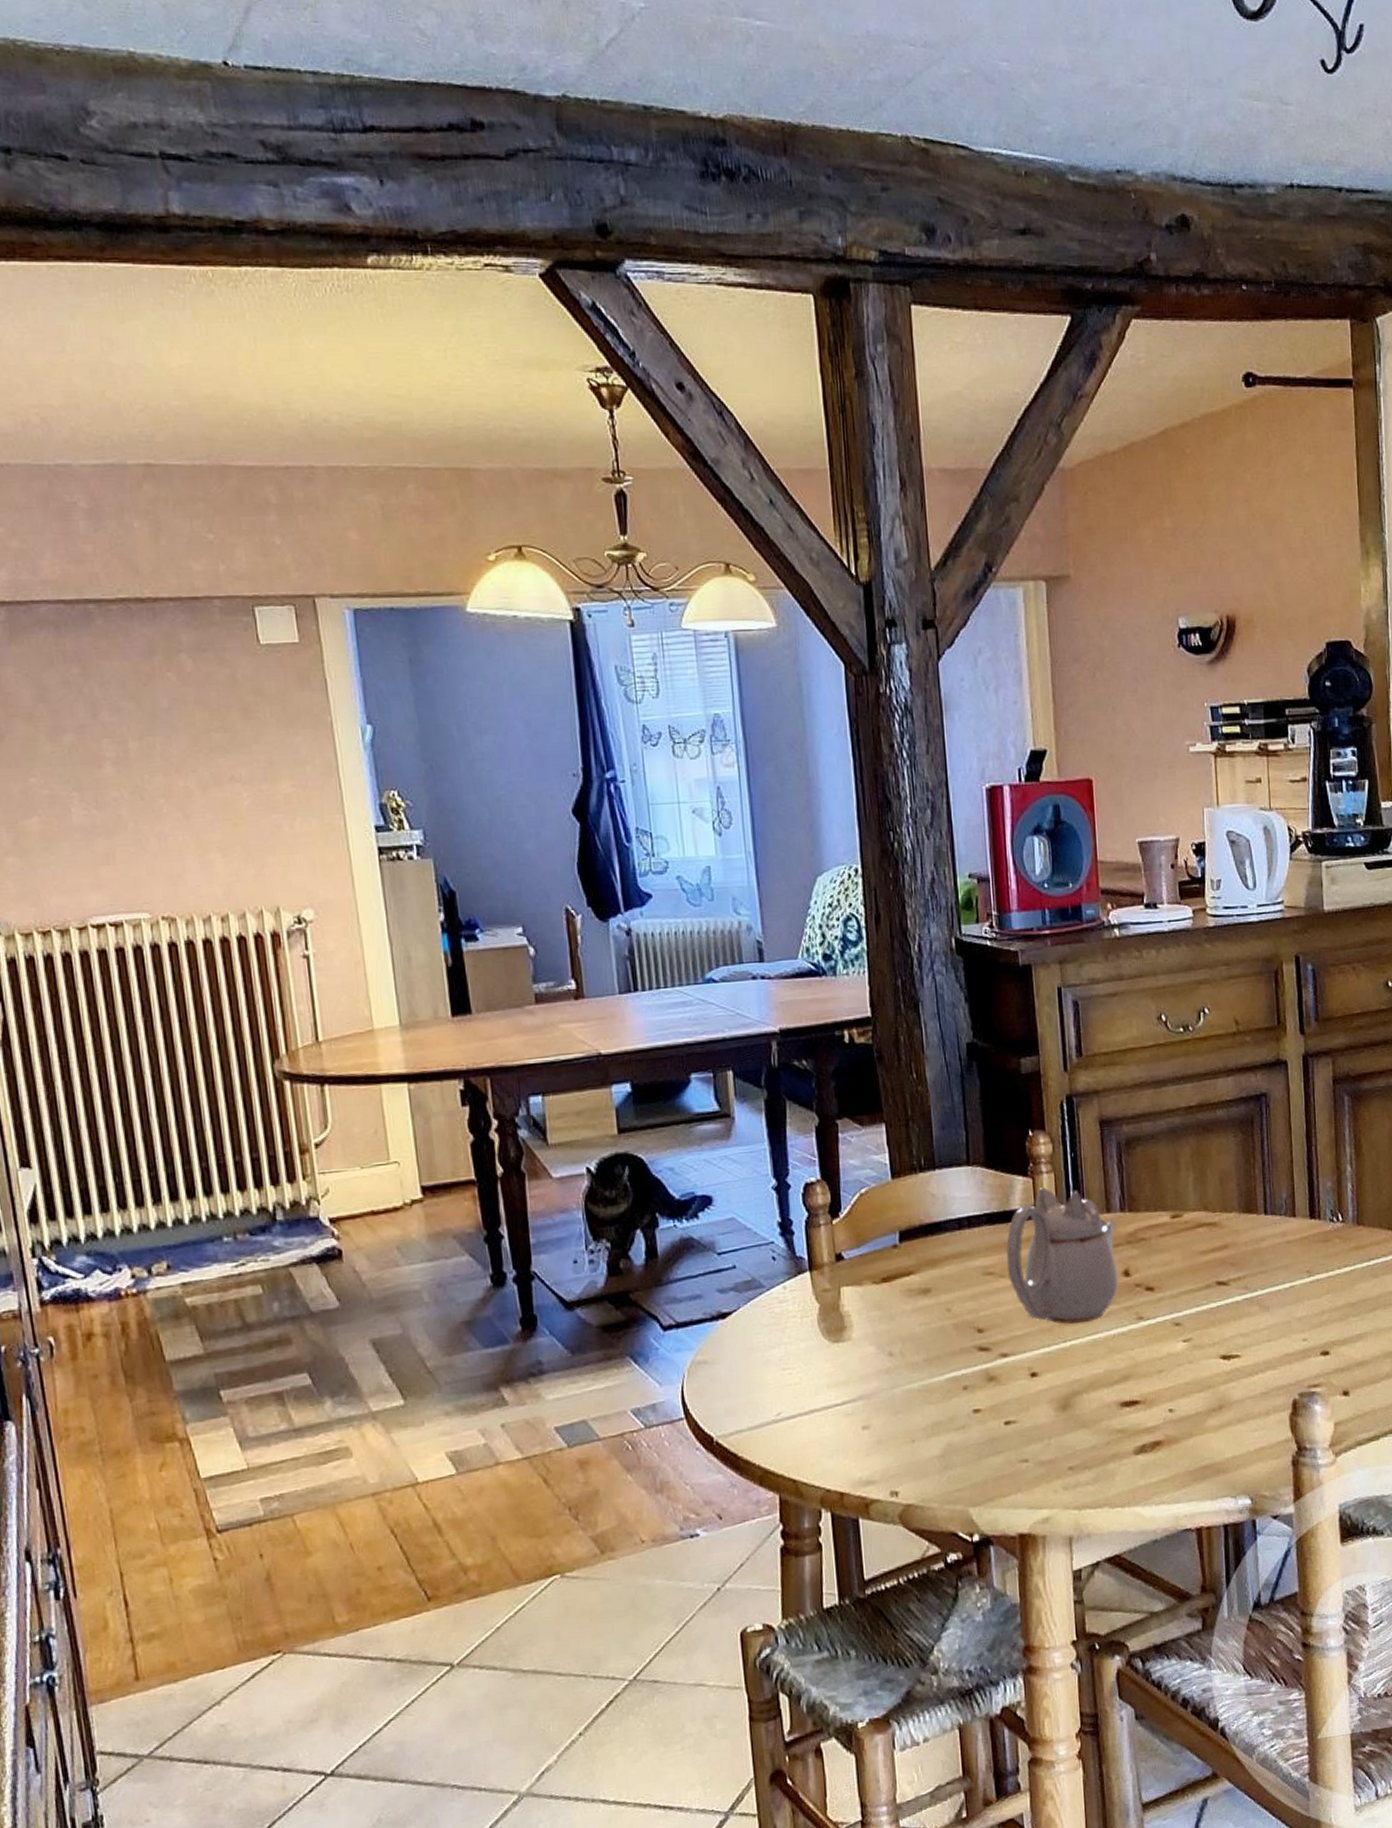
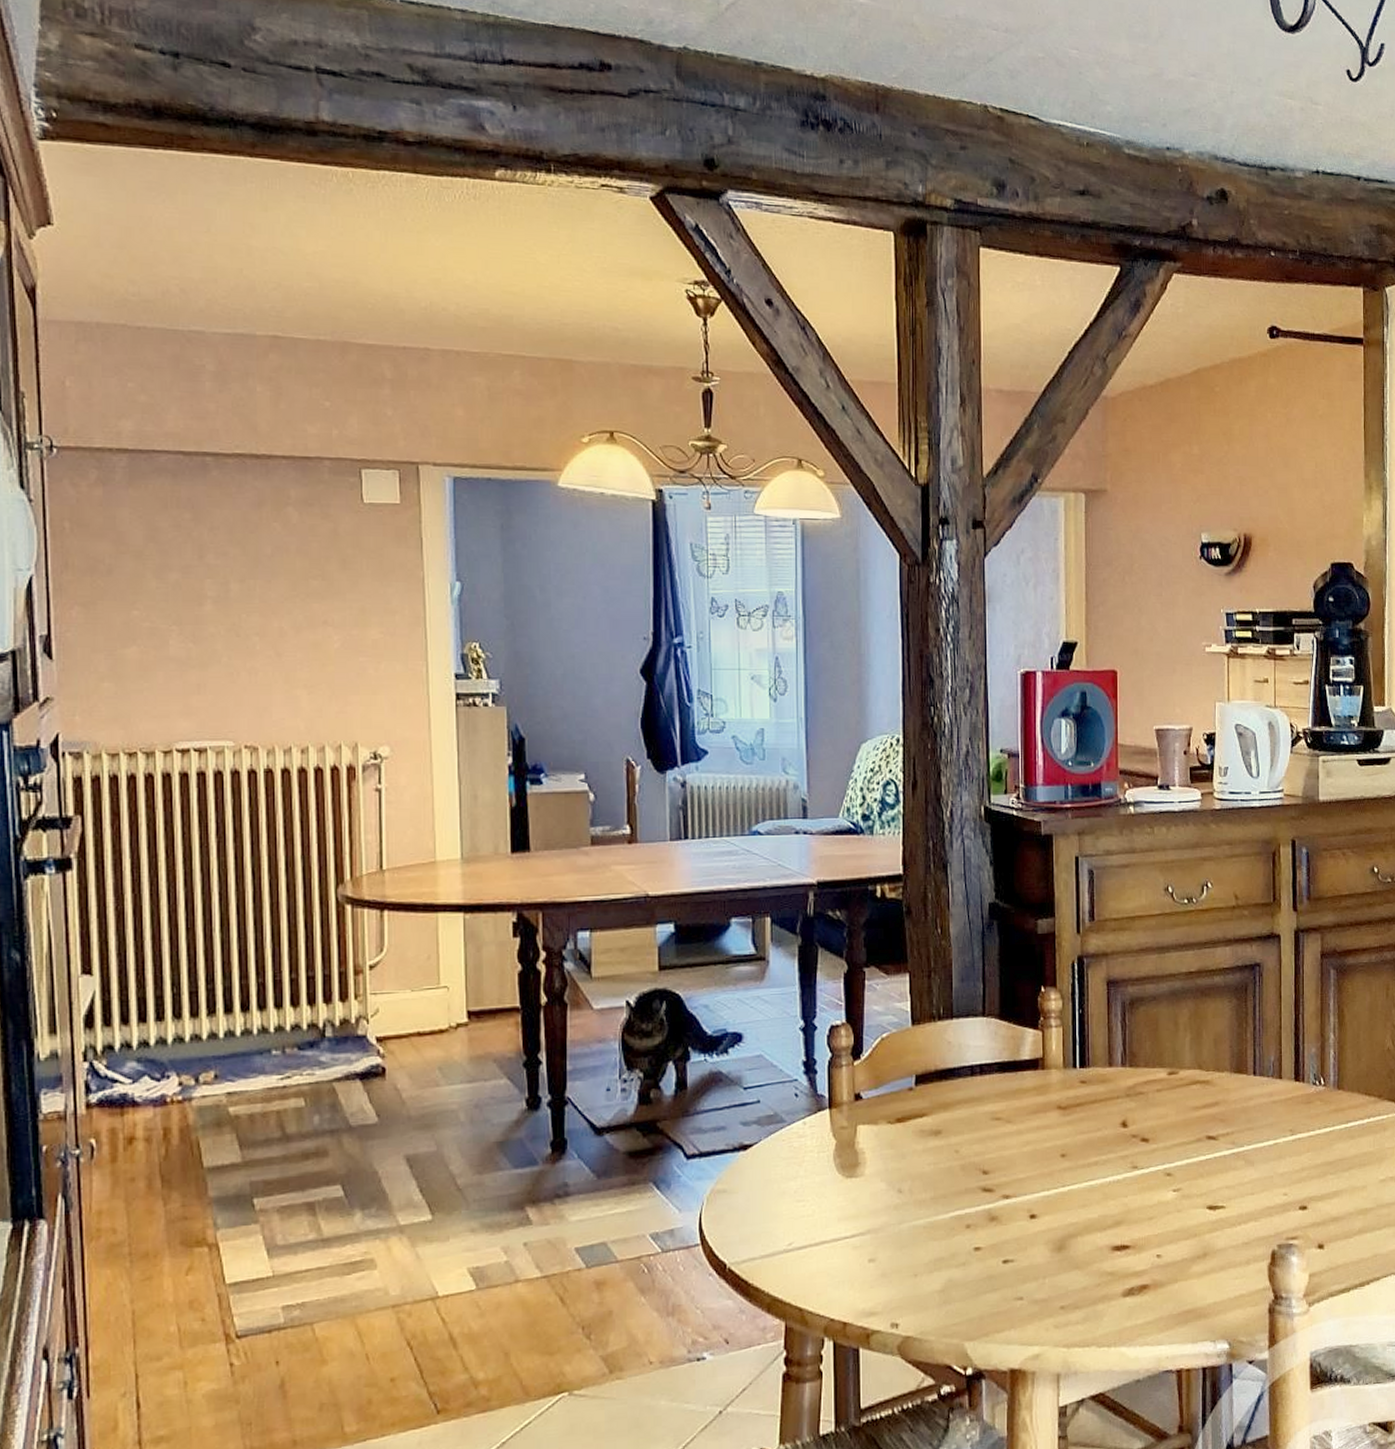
teapot: present [1006,1187,1118,1324] -> none [1014,1040,1117,1170]

